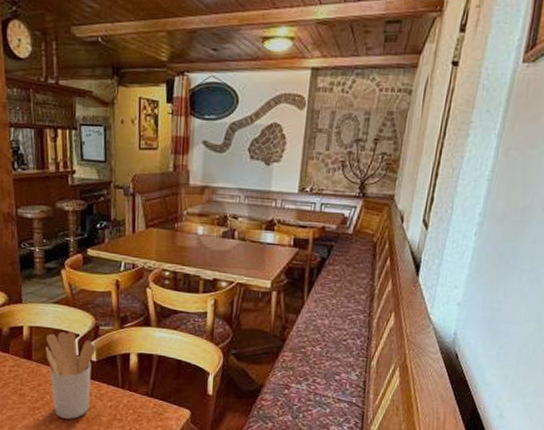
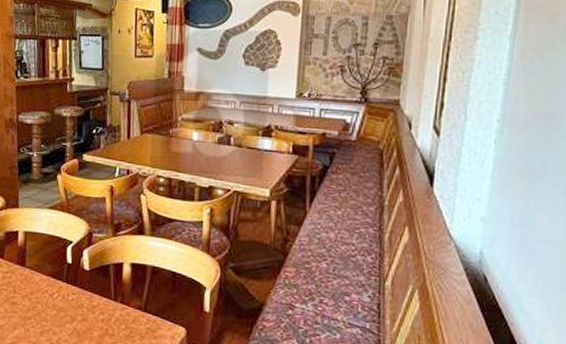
utensil holder: present [45,331,96,419] -> none [39,237,89,332]

